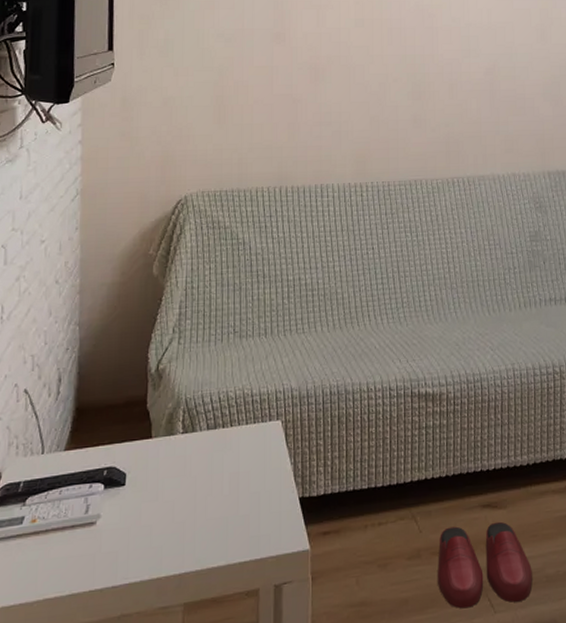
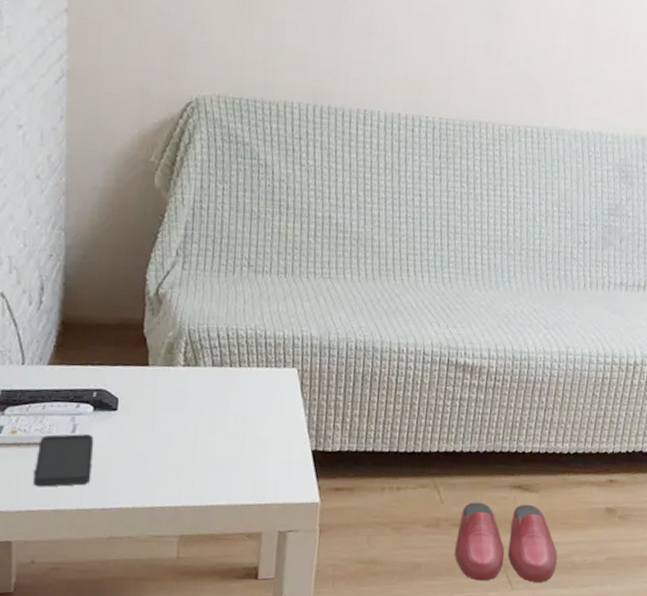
mobile phone: none [51,513,104,574] -> present [34,434,93,487]

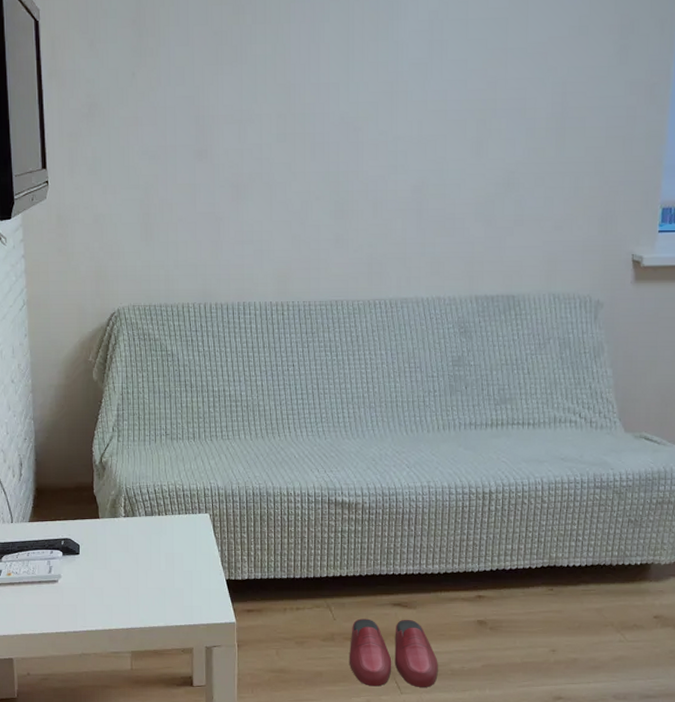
mobile phone: present [34,434,93,487] -> none [25,574,65,616]

